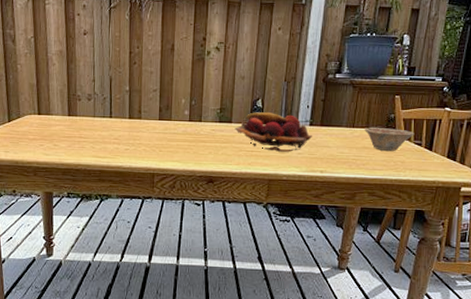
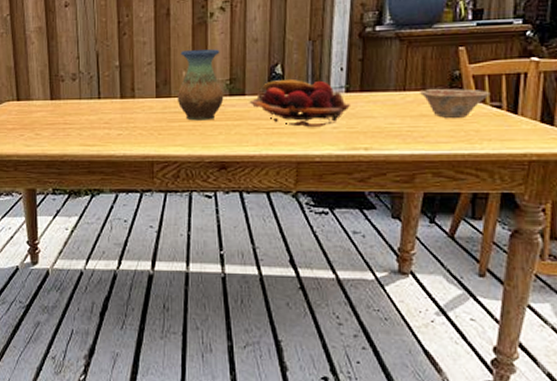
vase: none [176,82,215,142] -> present [177,49,224,121]

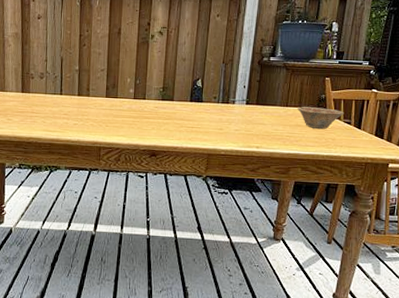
vase: present [177,49,224,121] -> none [122,62,158,118]
fruit basket: present [249,78,350,127] -> none [176,91,248,129]

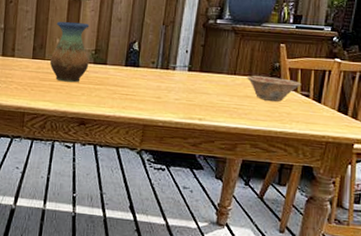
vase: none [122,62,158,118] -> present [49,22,90,83]

